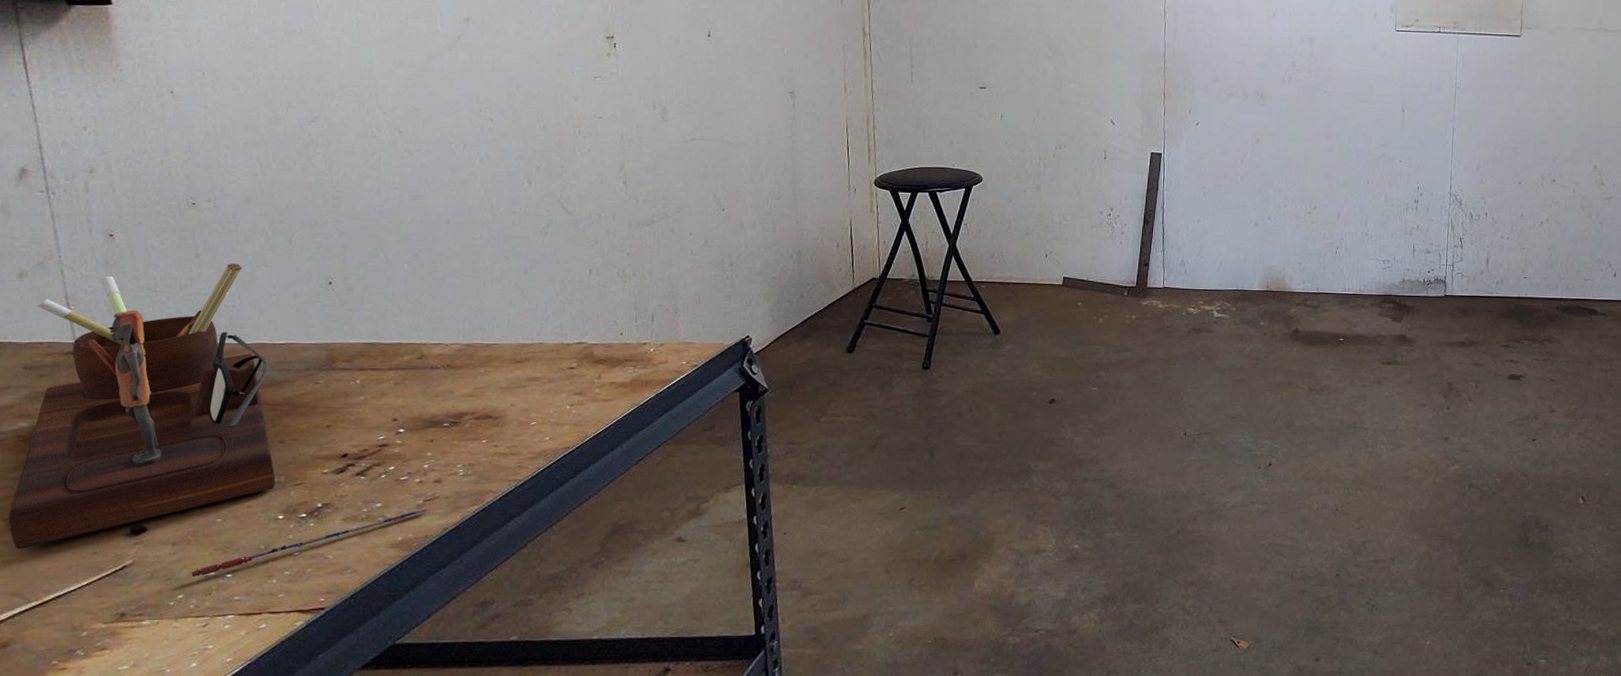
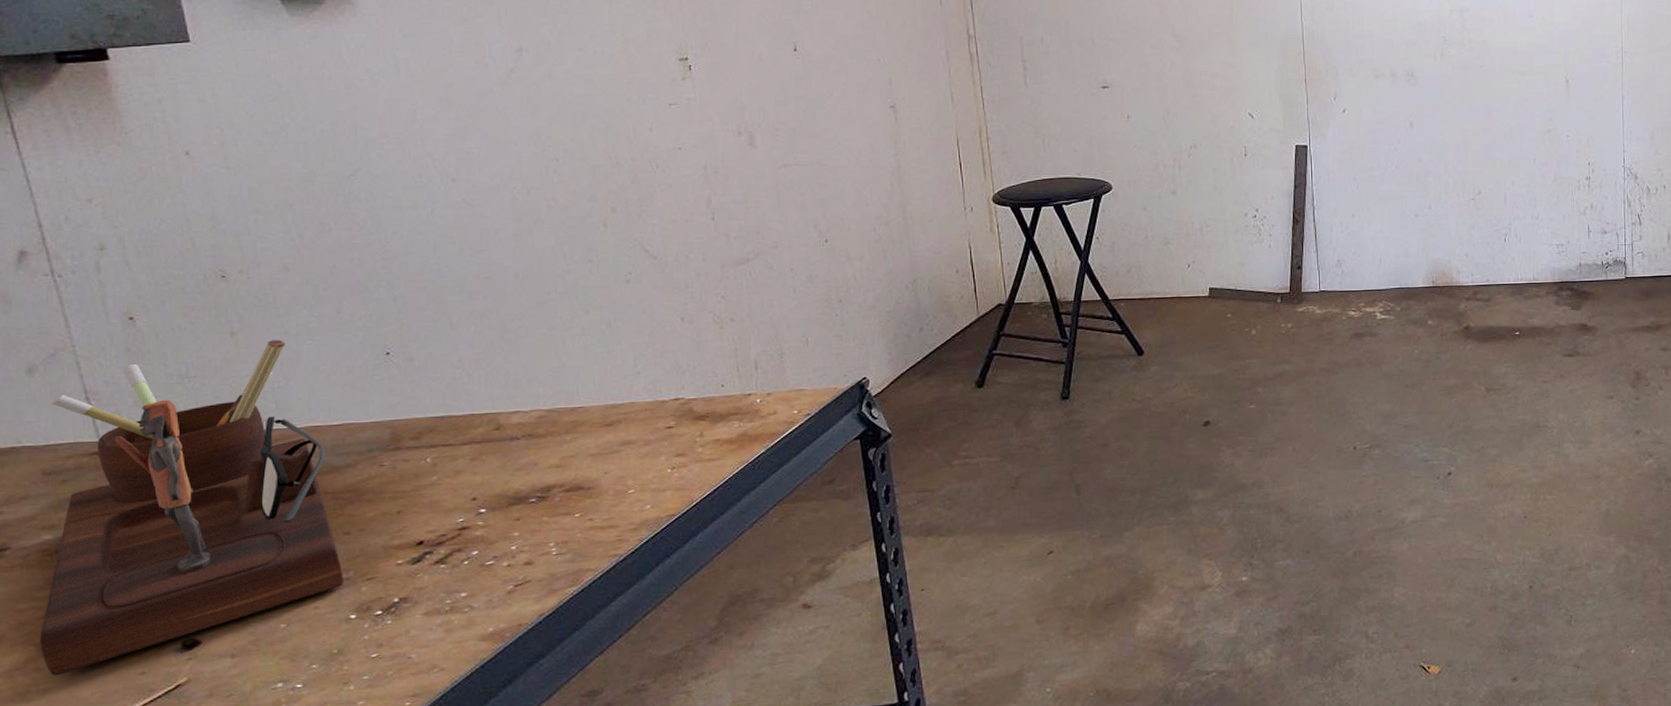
pen: present [191,508,428,577] -> none [256,594,520,690]

